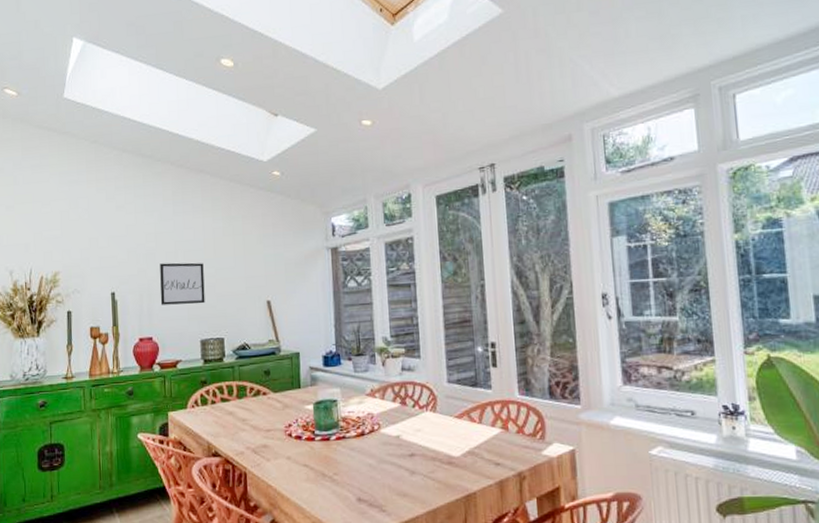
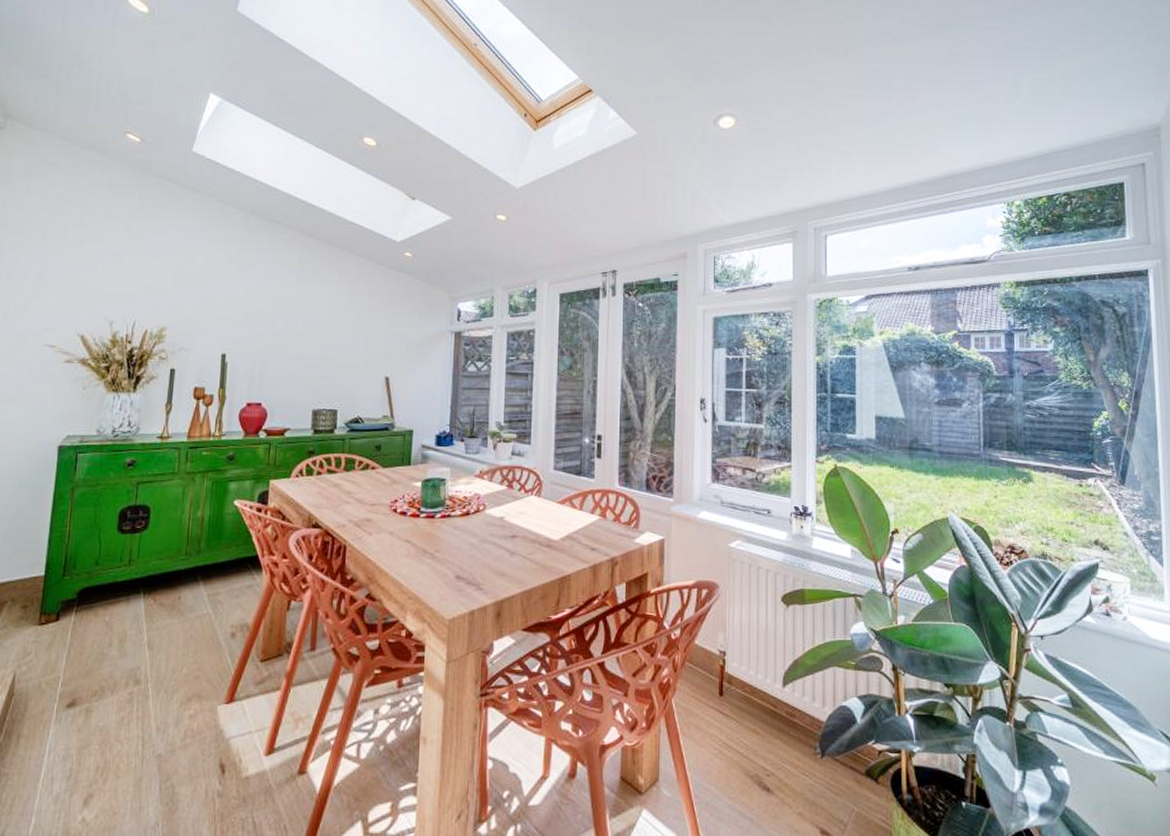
wall art: present [160,262,205,305] -> none [274,330,324,374]

